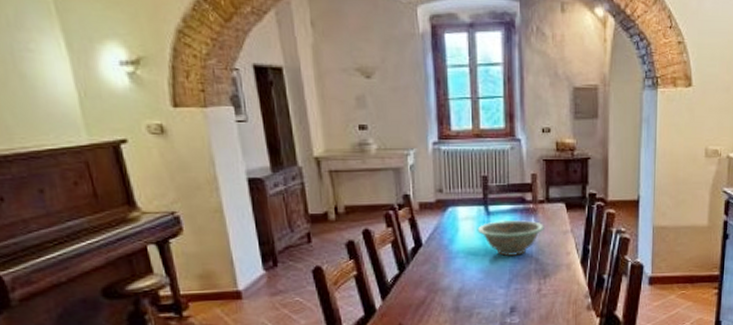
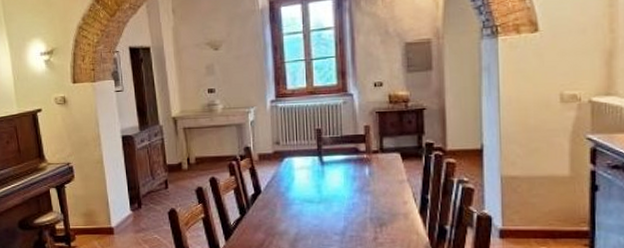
decorative bowl: present [477,220,544,256] -> none [312,170,379,204]

